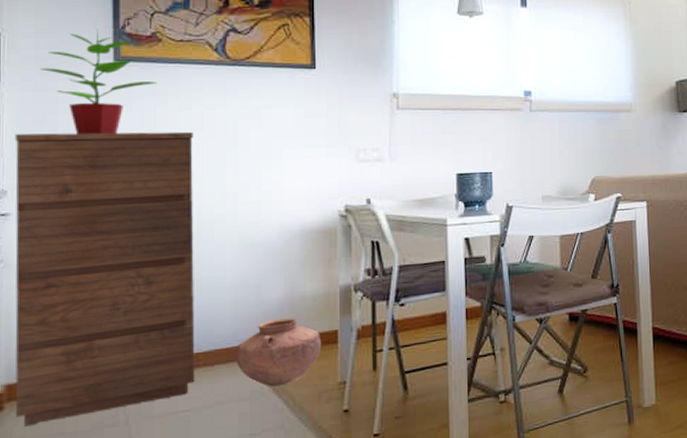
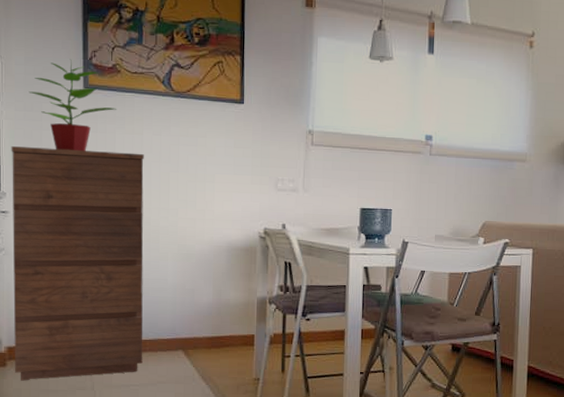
vase: present [236,318,322,387] -> none [174,320,241,375]

